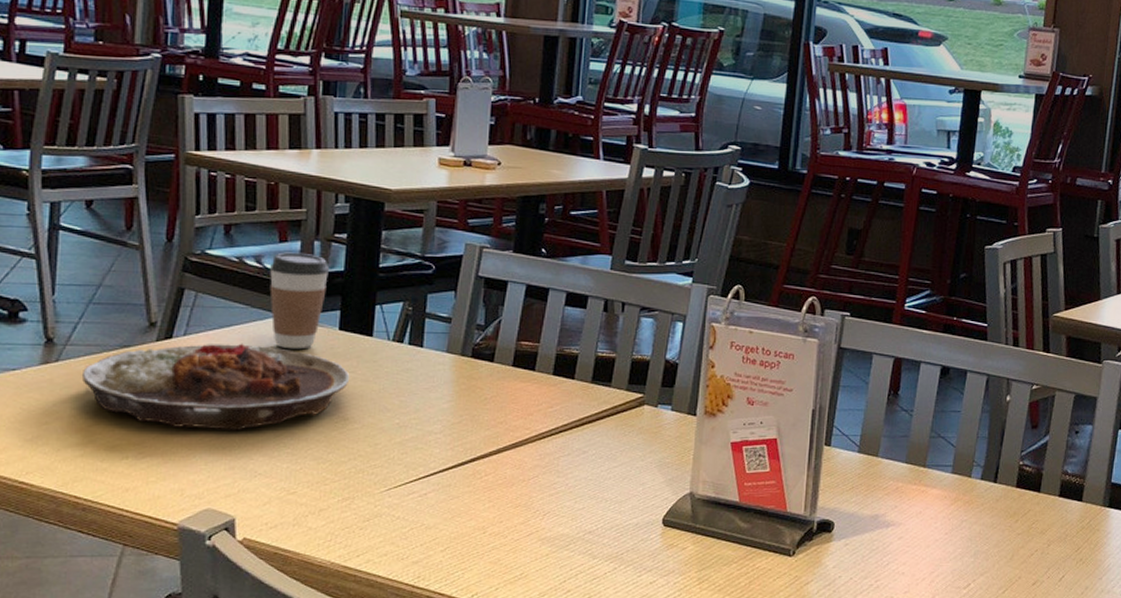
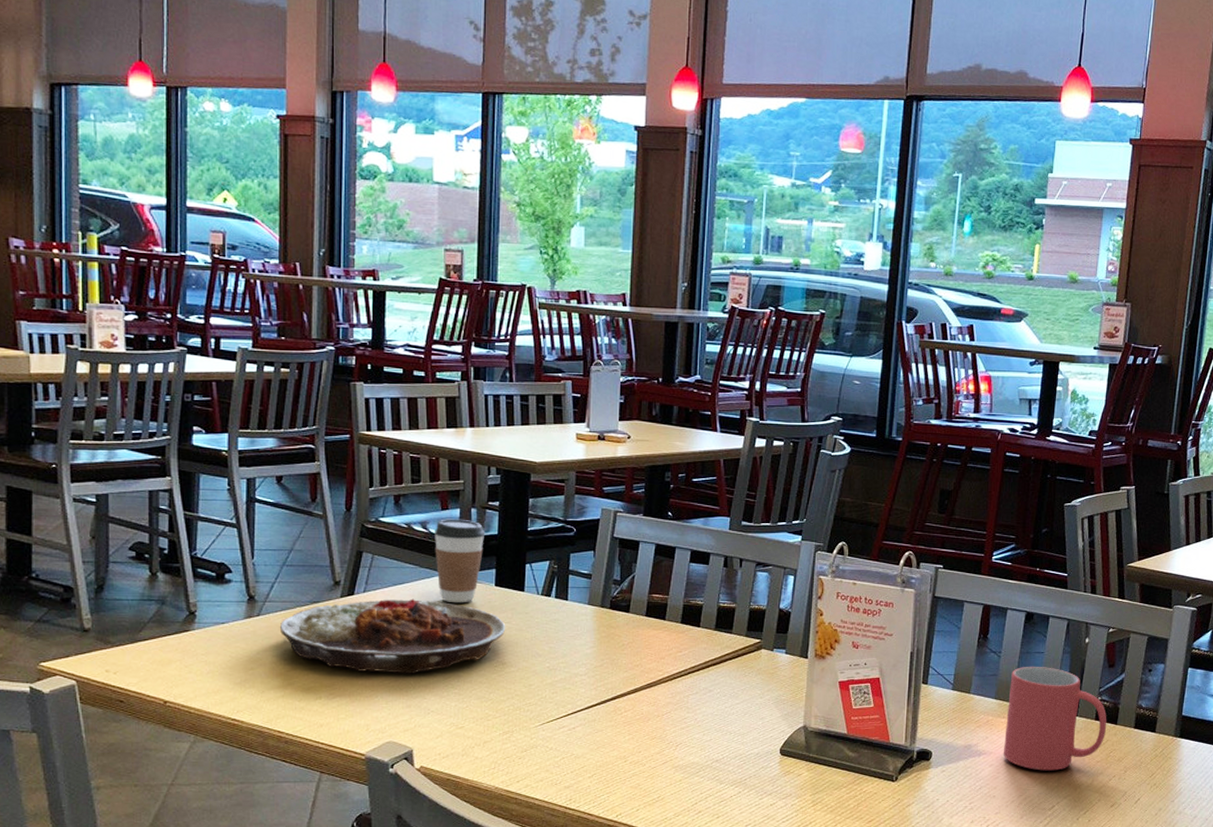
mug: none [914,427,1029,544] -> present [1004,667,1107,771]

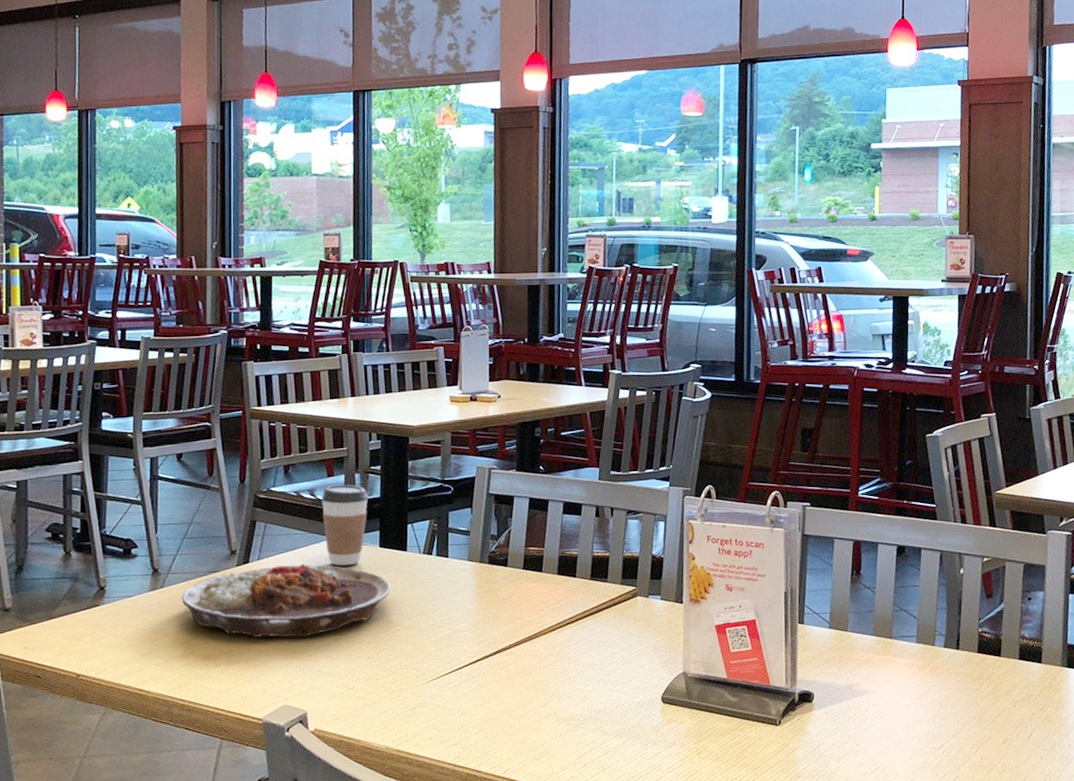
mug: present [1004,667,1107,771] -> none [886,600,991,709]

